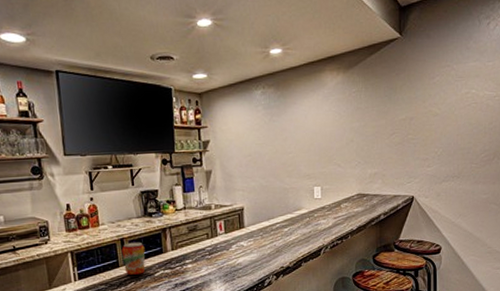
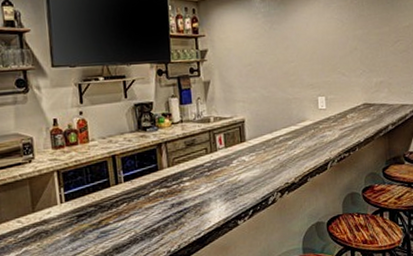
beverage can: present [121,242,146,275] -> none [113,158,139,196]

